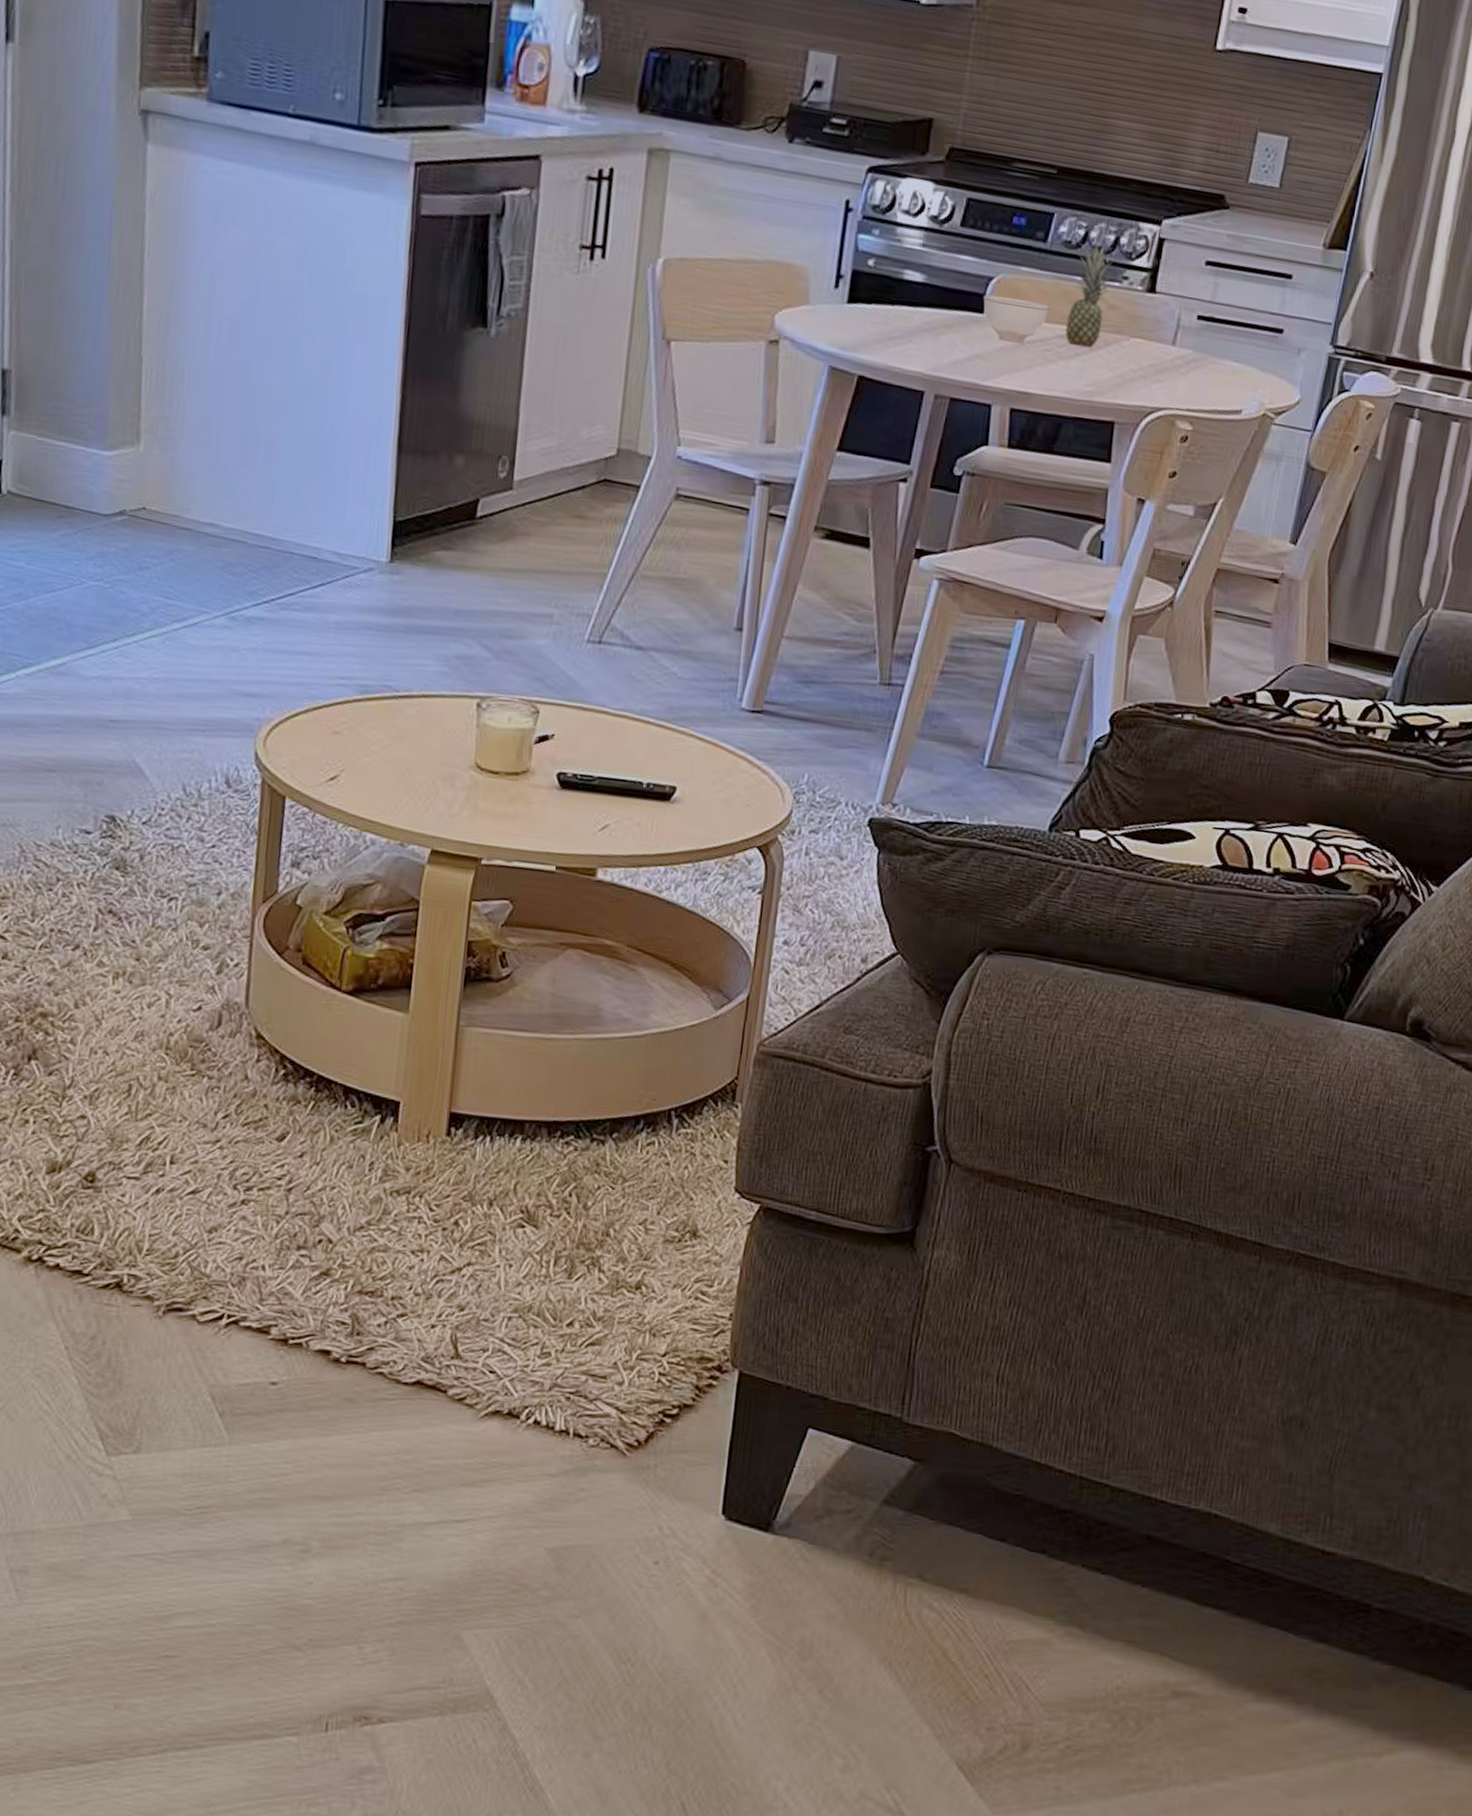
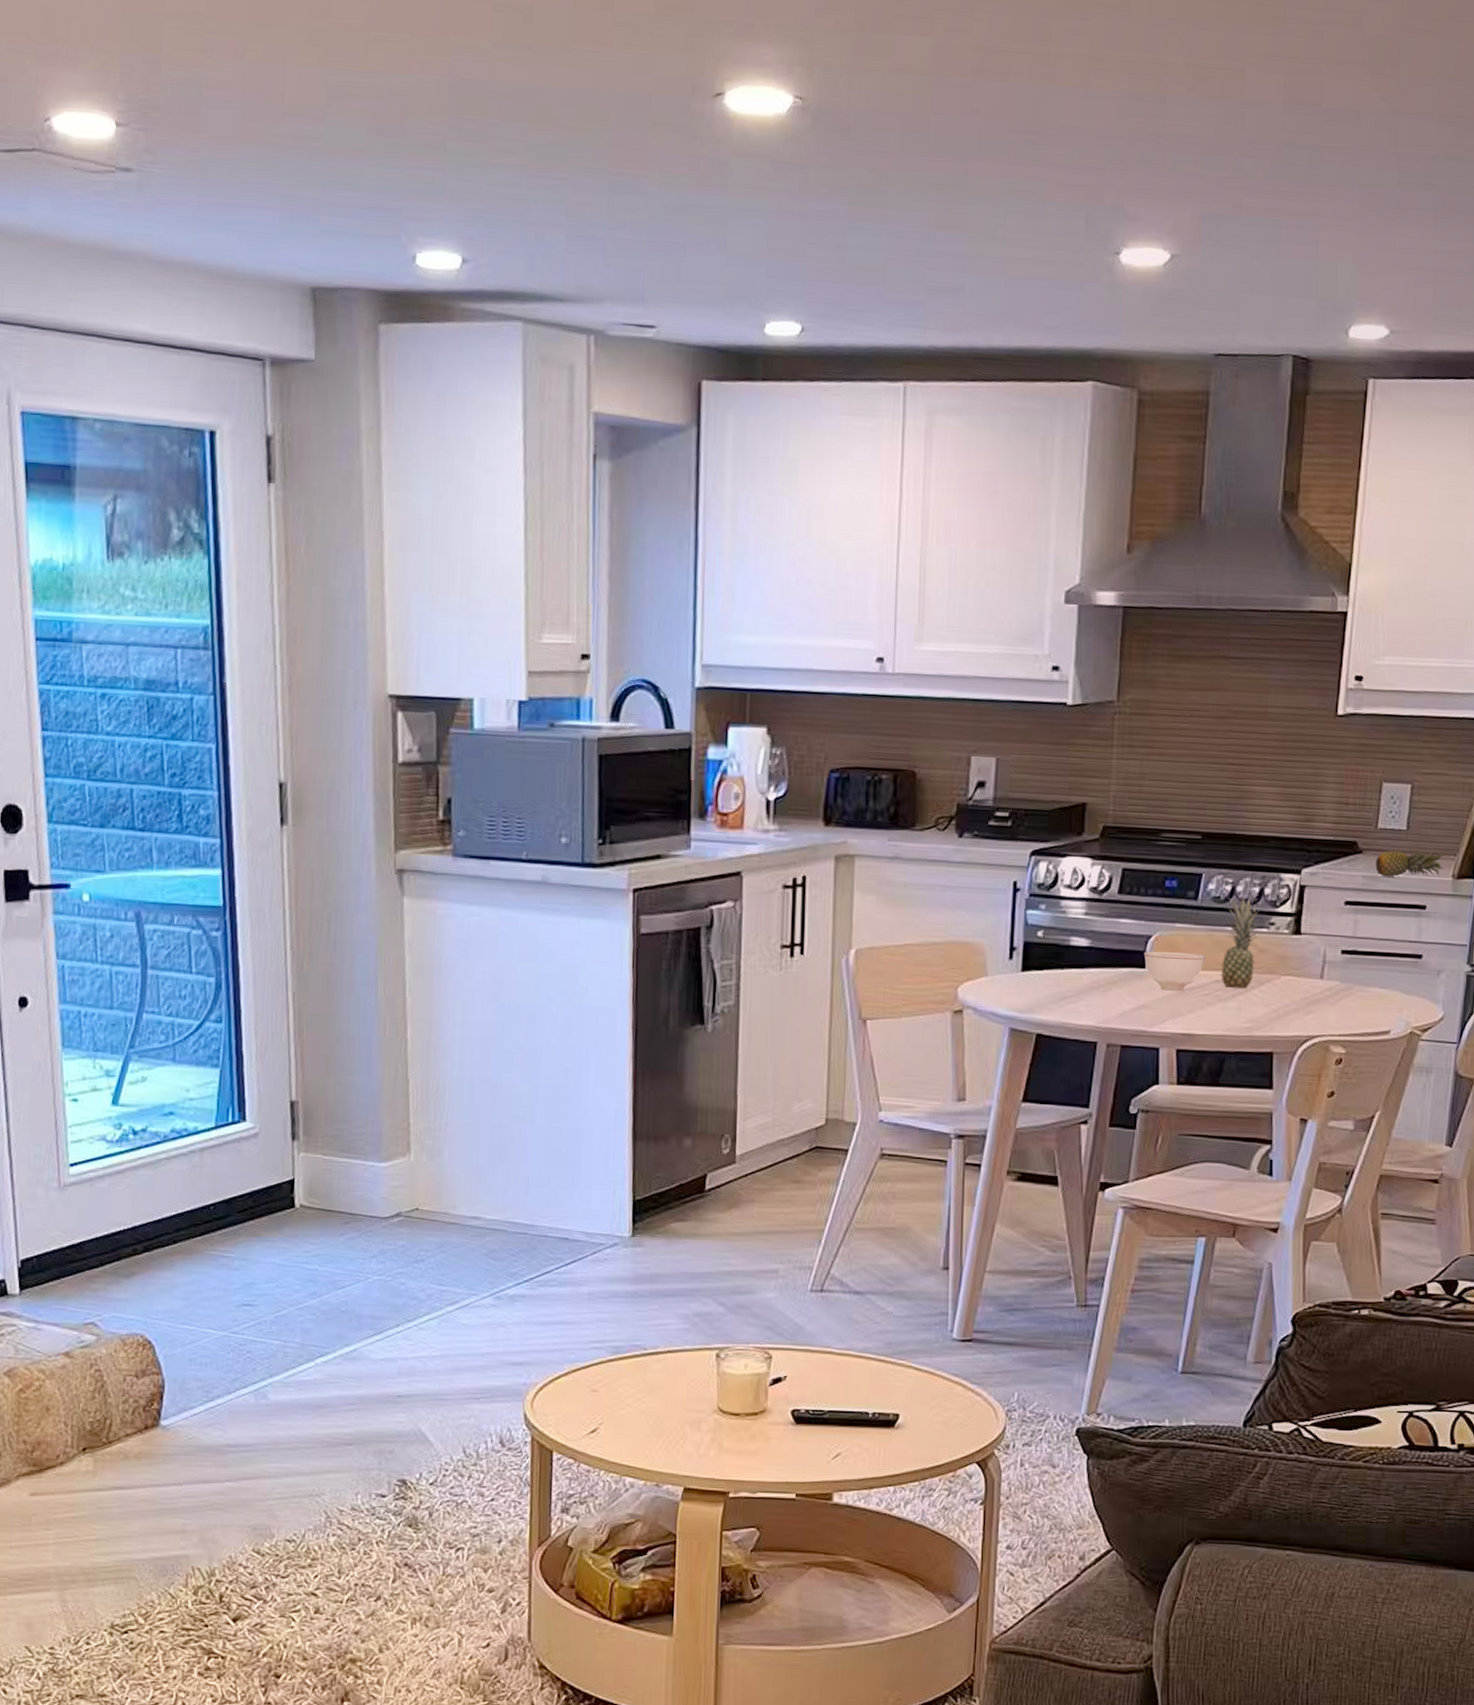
fruit: none [1242,209,1319,243] -> present [1375,849,1446,878]

